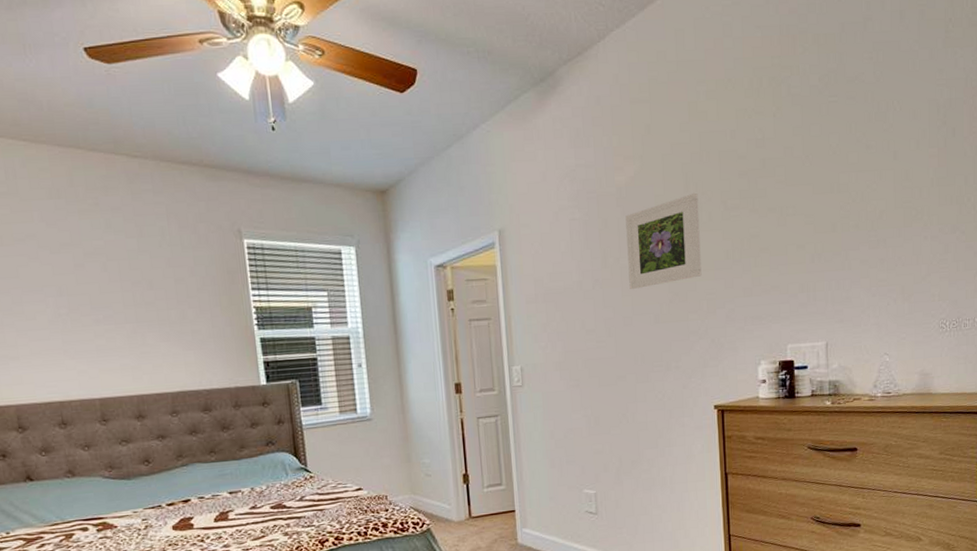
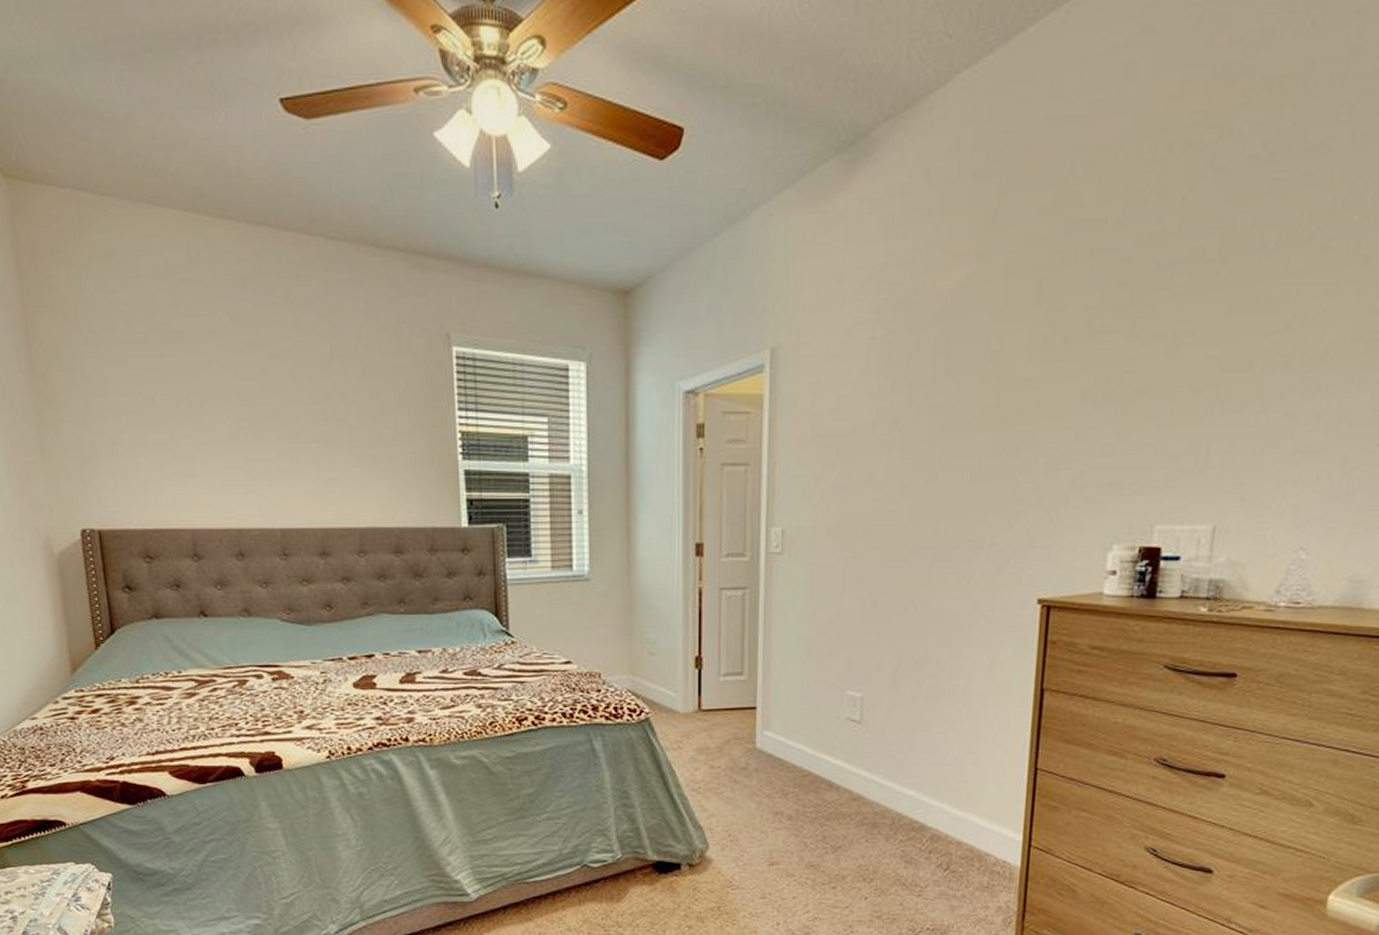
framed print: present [625,192,702,289] -> none [939,307,1054,436]

